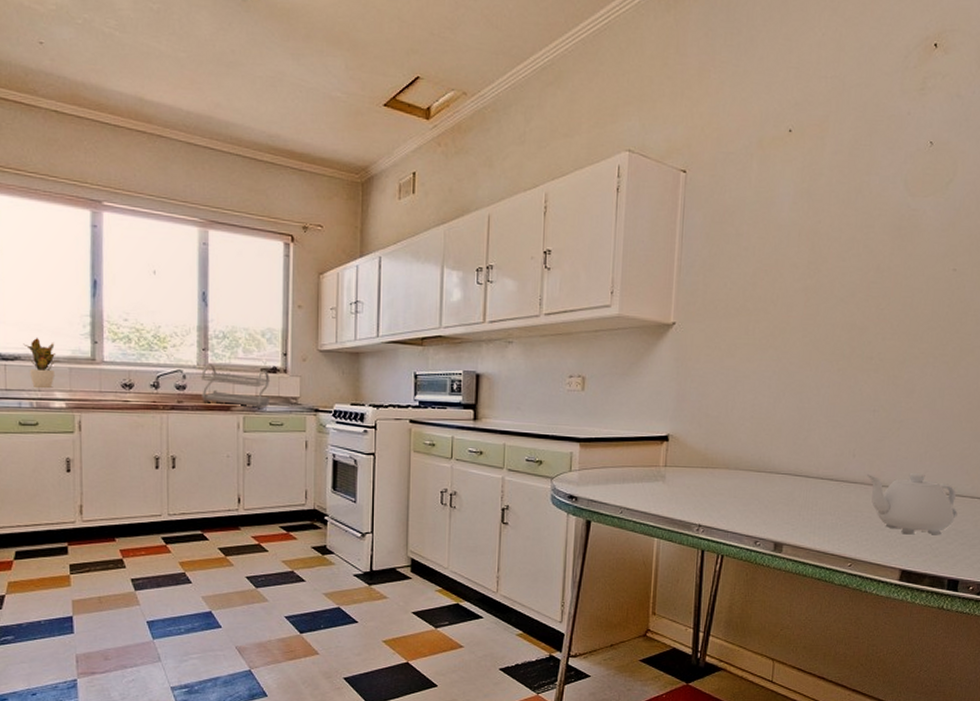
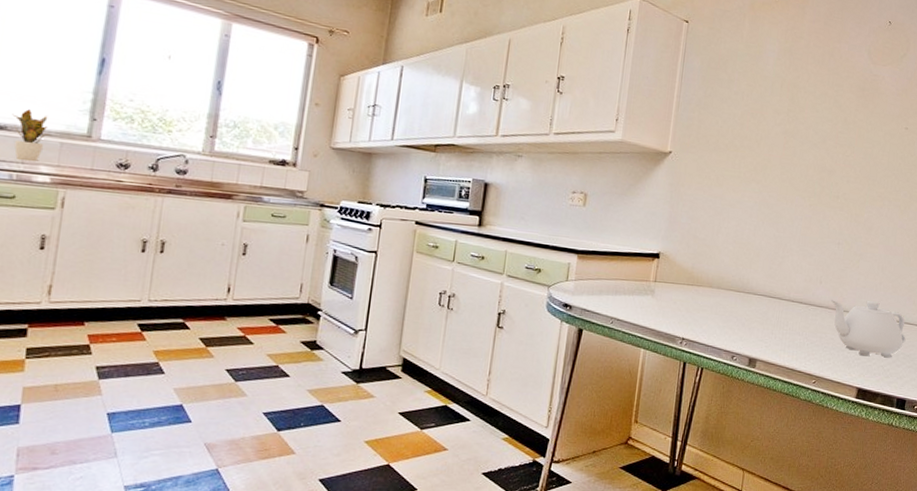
dish rack: present [200,363,271,410] -> none [202,151,278,200]

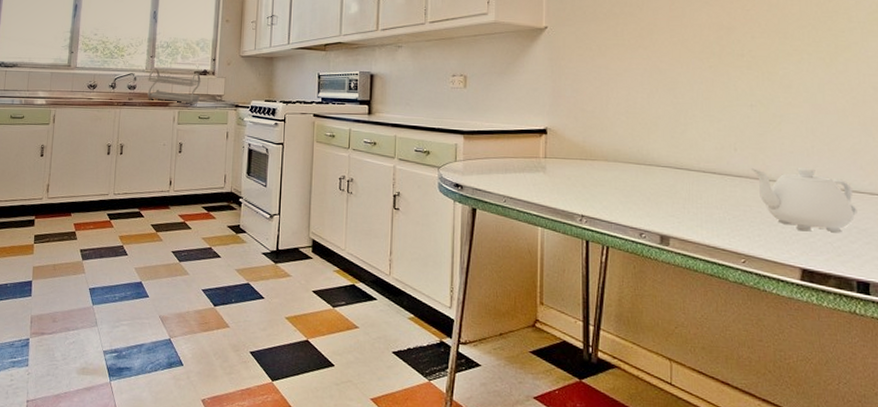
potted plant: present [12,109,53,163] -> none [20,50,46,90]
dish rack: none [202,151,278,200] -> present [147,68,201,105]

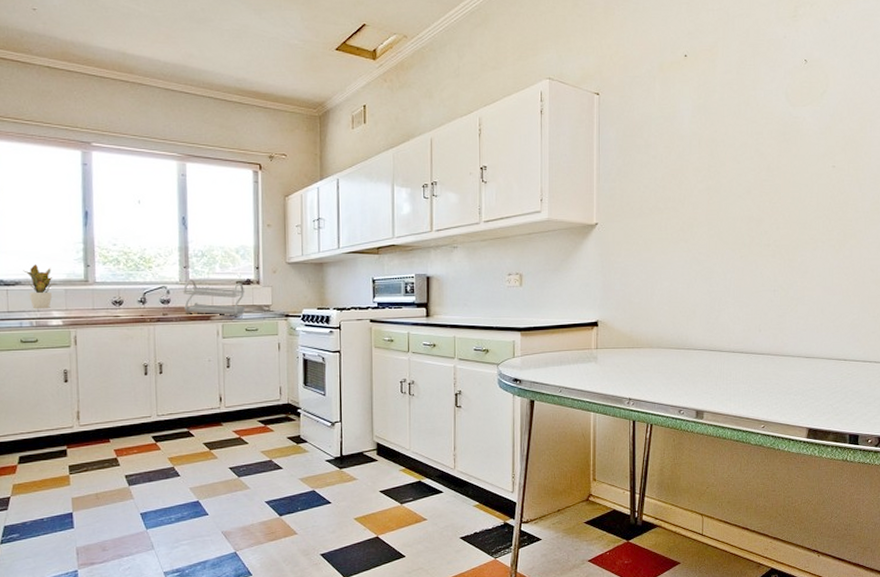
potted plant: none [20,50,46,90] -> present [23,265,58,309]
teapot: present [752,168,857,233] -> none [773,343,853,397]

